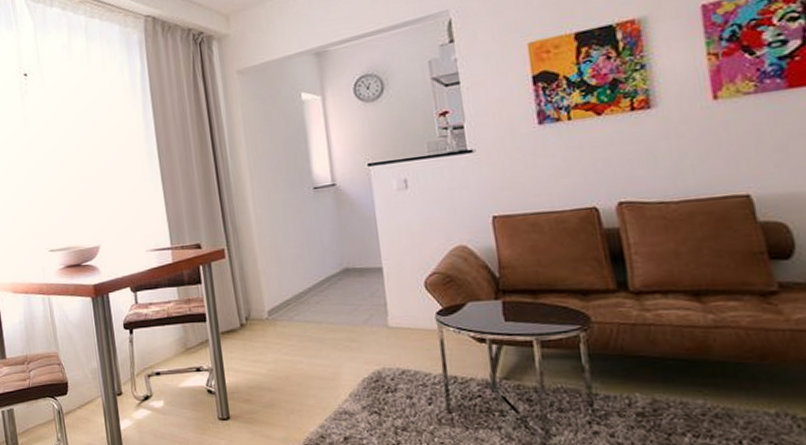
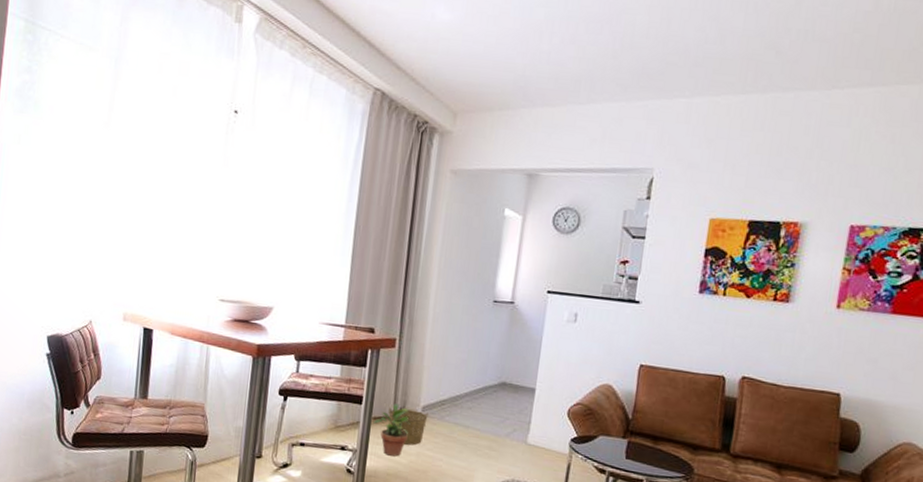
potted plant: none [221,314,262,368] -> present [373,403,411,457]
basket: none [234,316,277,353] -> present [388,407,428,445]

